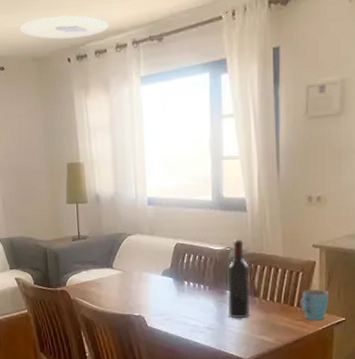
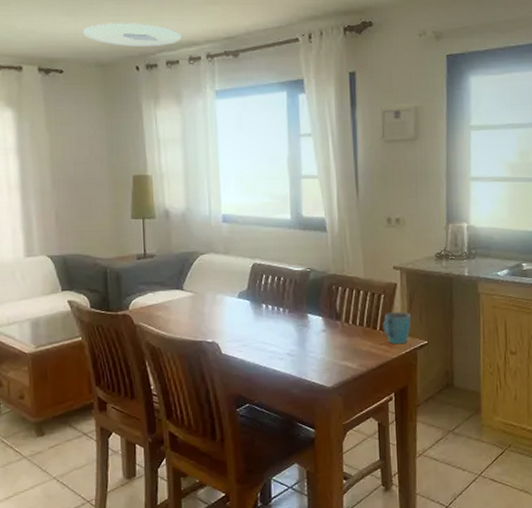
wine bottle: present [227,238,251,318] -> none [308,259,332,343]

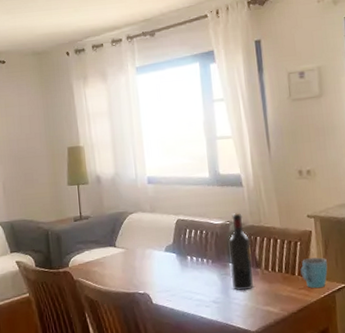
ceiling light: present [83,23,182,46] -> none [21,14,105,36]
wine bottle: none [308,259,332,343] -> present [228,212,253,290]

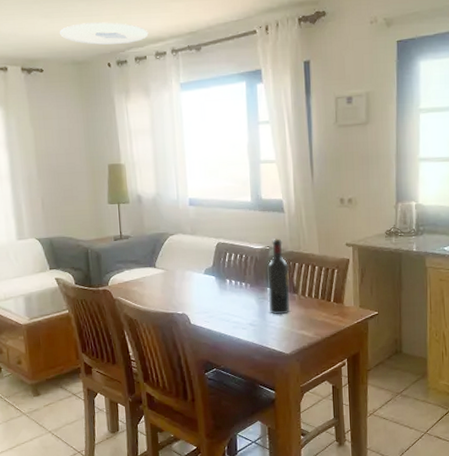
ceiling light: none [21,14,105,36] -> present [60,22,149,45]
mug: present [300,257,328,288] -> none [336,285,362,314]

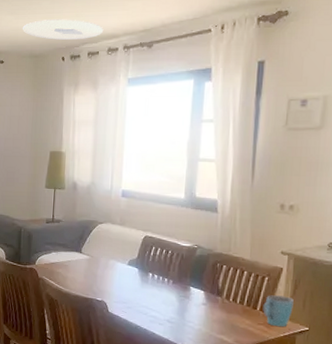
wine bottle: present [267,237,290,314] -> none [189,237,216,315]
mug: none [336,285,362,314] -> present [263,295,294,327]

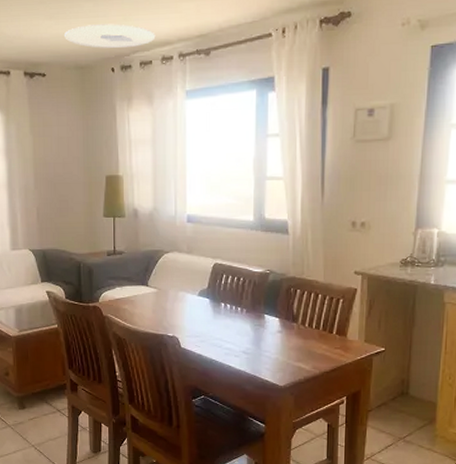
mug: present [263,295,294,327] -> none [339,317,369,349]

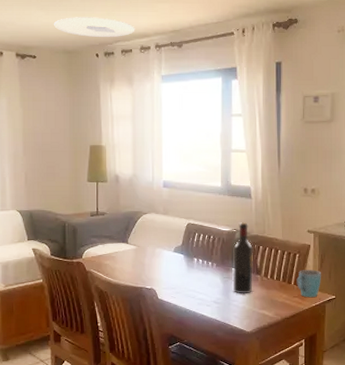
wine bottle: none [264,261,290,343] -> present [232,221,254,293]
mug: none [339,317,369,349] -> present [296,270,321,297]

